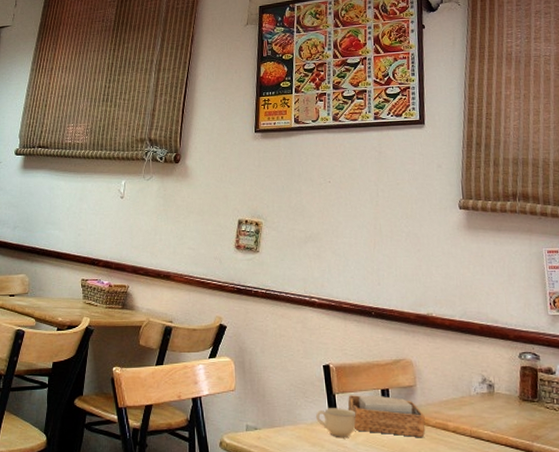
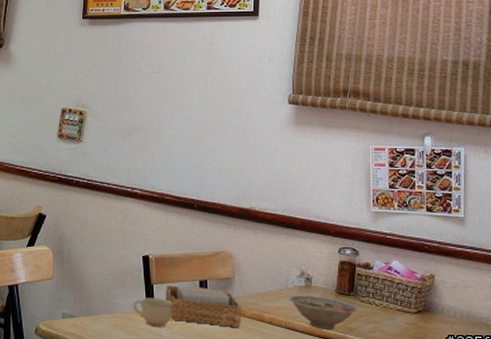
soup bowl: none [472,401,543,438] -> present [288,294,358,330]

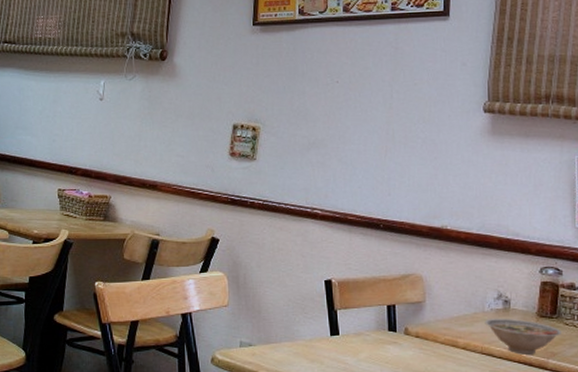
cup: present [133,298,173,326] -> none [315,324,359,354]
napkin holder: present [165,286,242,328] -> none [350,311,433,355]

